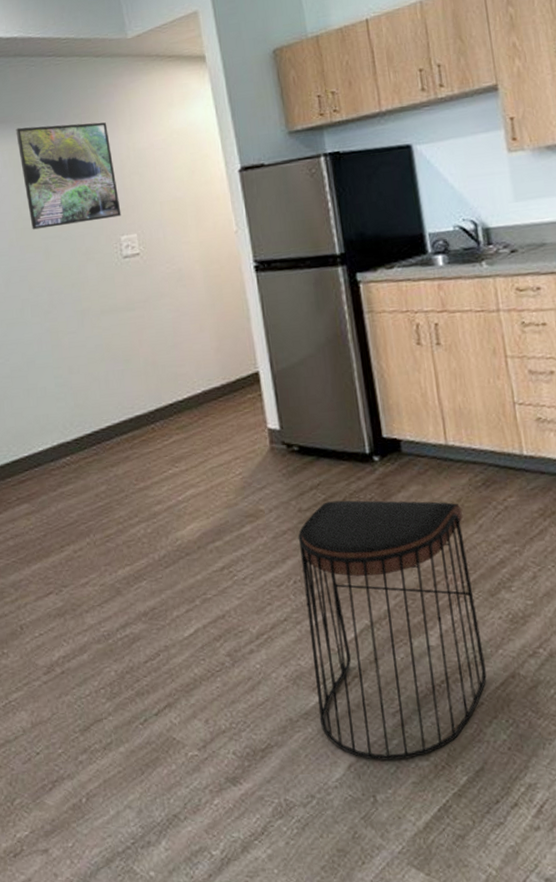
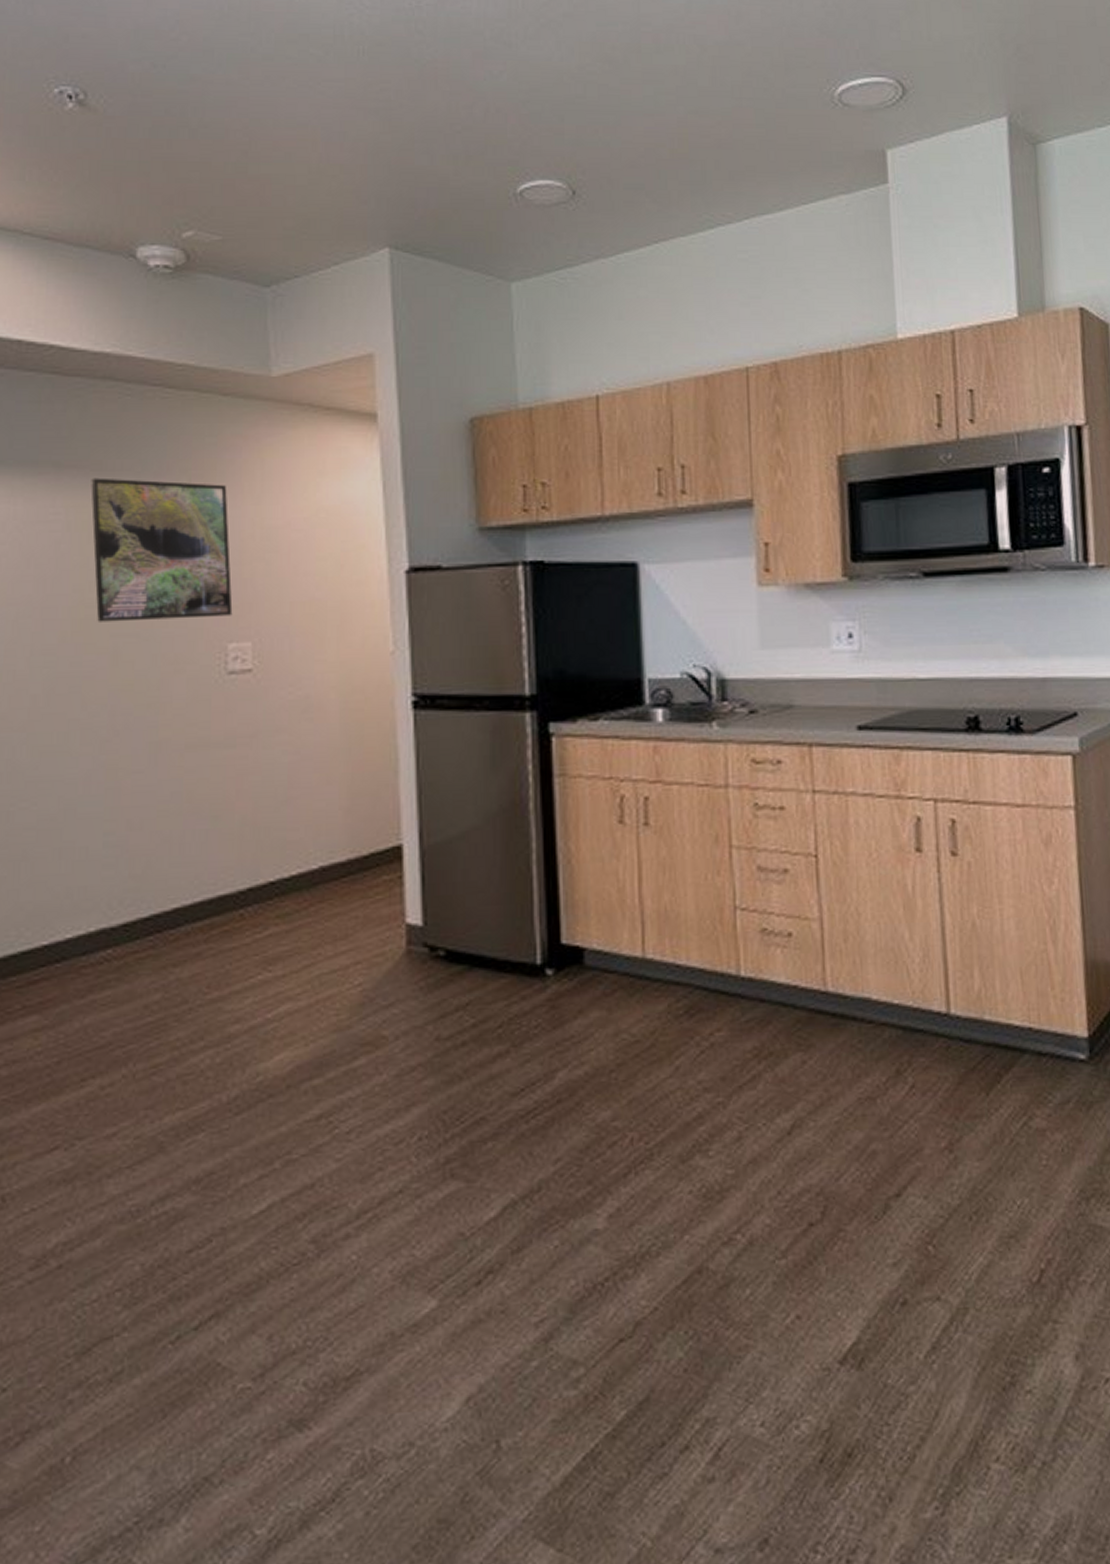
stool: present [298,500,487,761] -> none [431,1027,665,1390]

